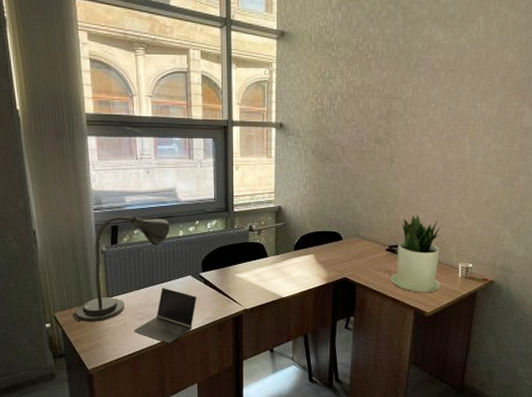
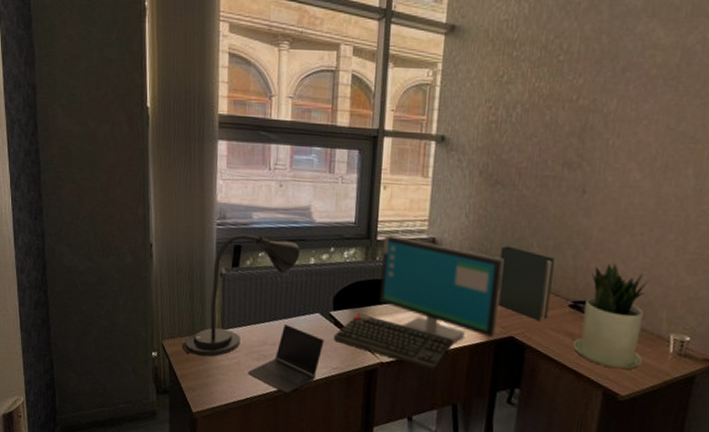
computer keyboard: none [205,272,301,311] -> present [334,313,453,371]
computer monitor: none [240,207,336,288] -> present [379,235,504,344]
binder: none [332,208,373,264] -> present [498,246,554,322]

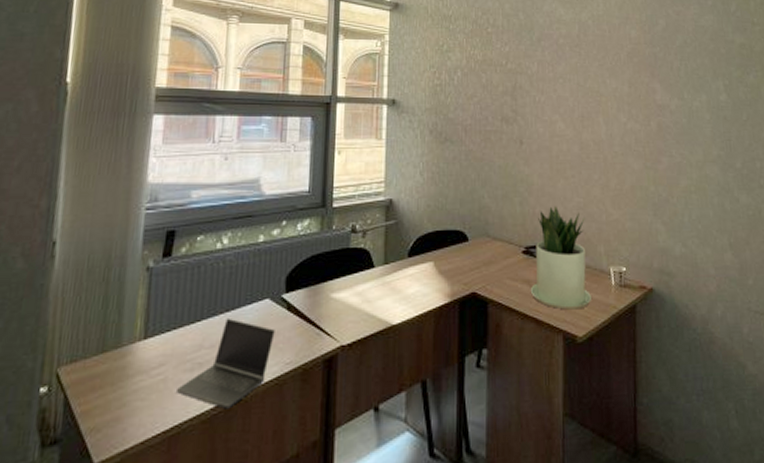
desk lamp: present [182,234,301,357] -> none [86,216,248,380]
computer keyboard: present [334,313,453,371] -> none [287,291,417,345]
computer monitor: present [379,235,504,344] -> none [337,201,460,311]
binder: present [498,246,554,322] -> none [455,200,505,273]

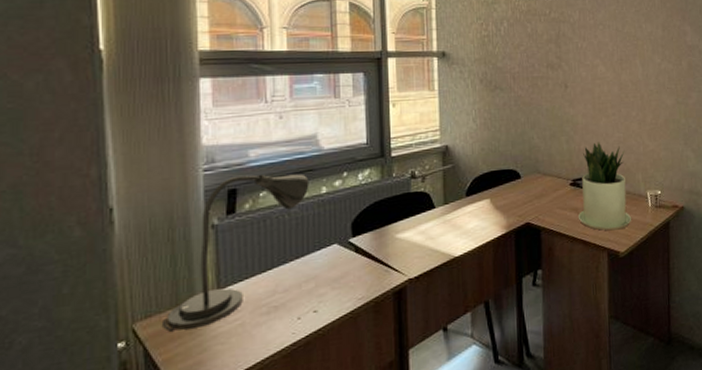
desk lamp: none [86,216,248,380] -> present [163,173,309,332]
laptop computer: present [177,317,275,409] -> none [256,264,345,344]

